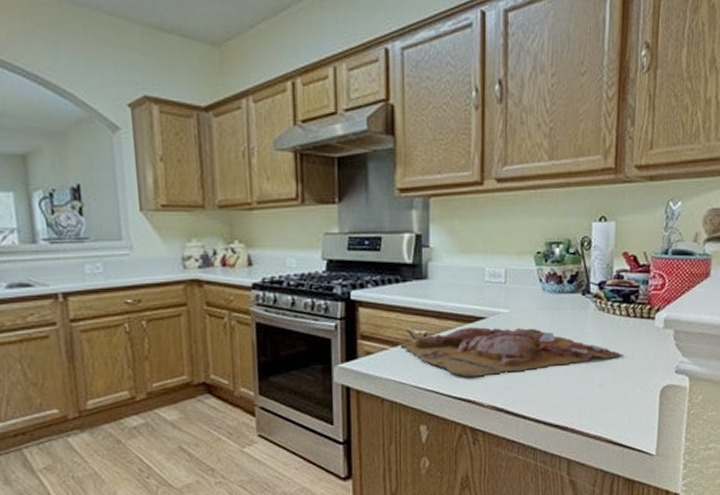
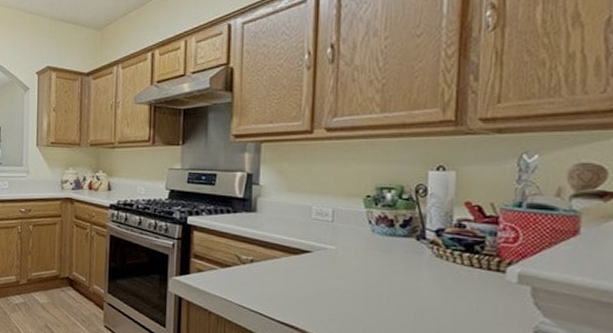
cutting board: present [397,327,625,377] -> none [225,258,468,307]

